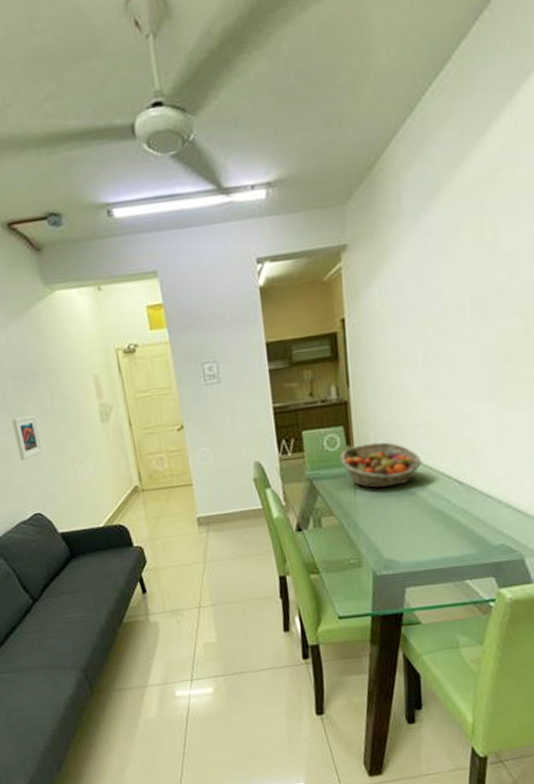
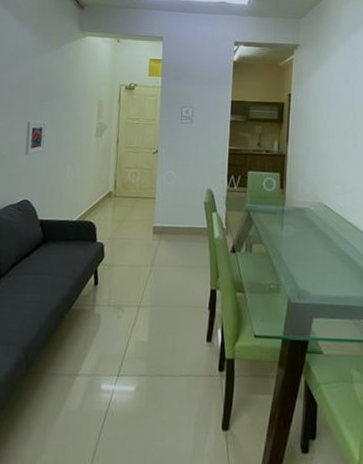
fruit basket: present [340,442,422,488] -> none [274,190,336,228]

